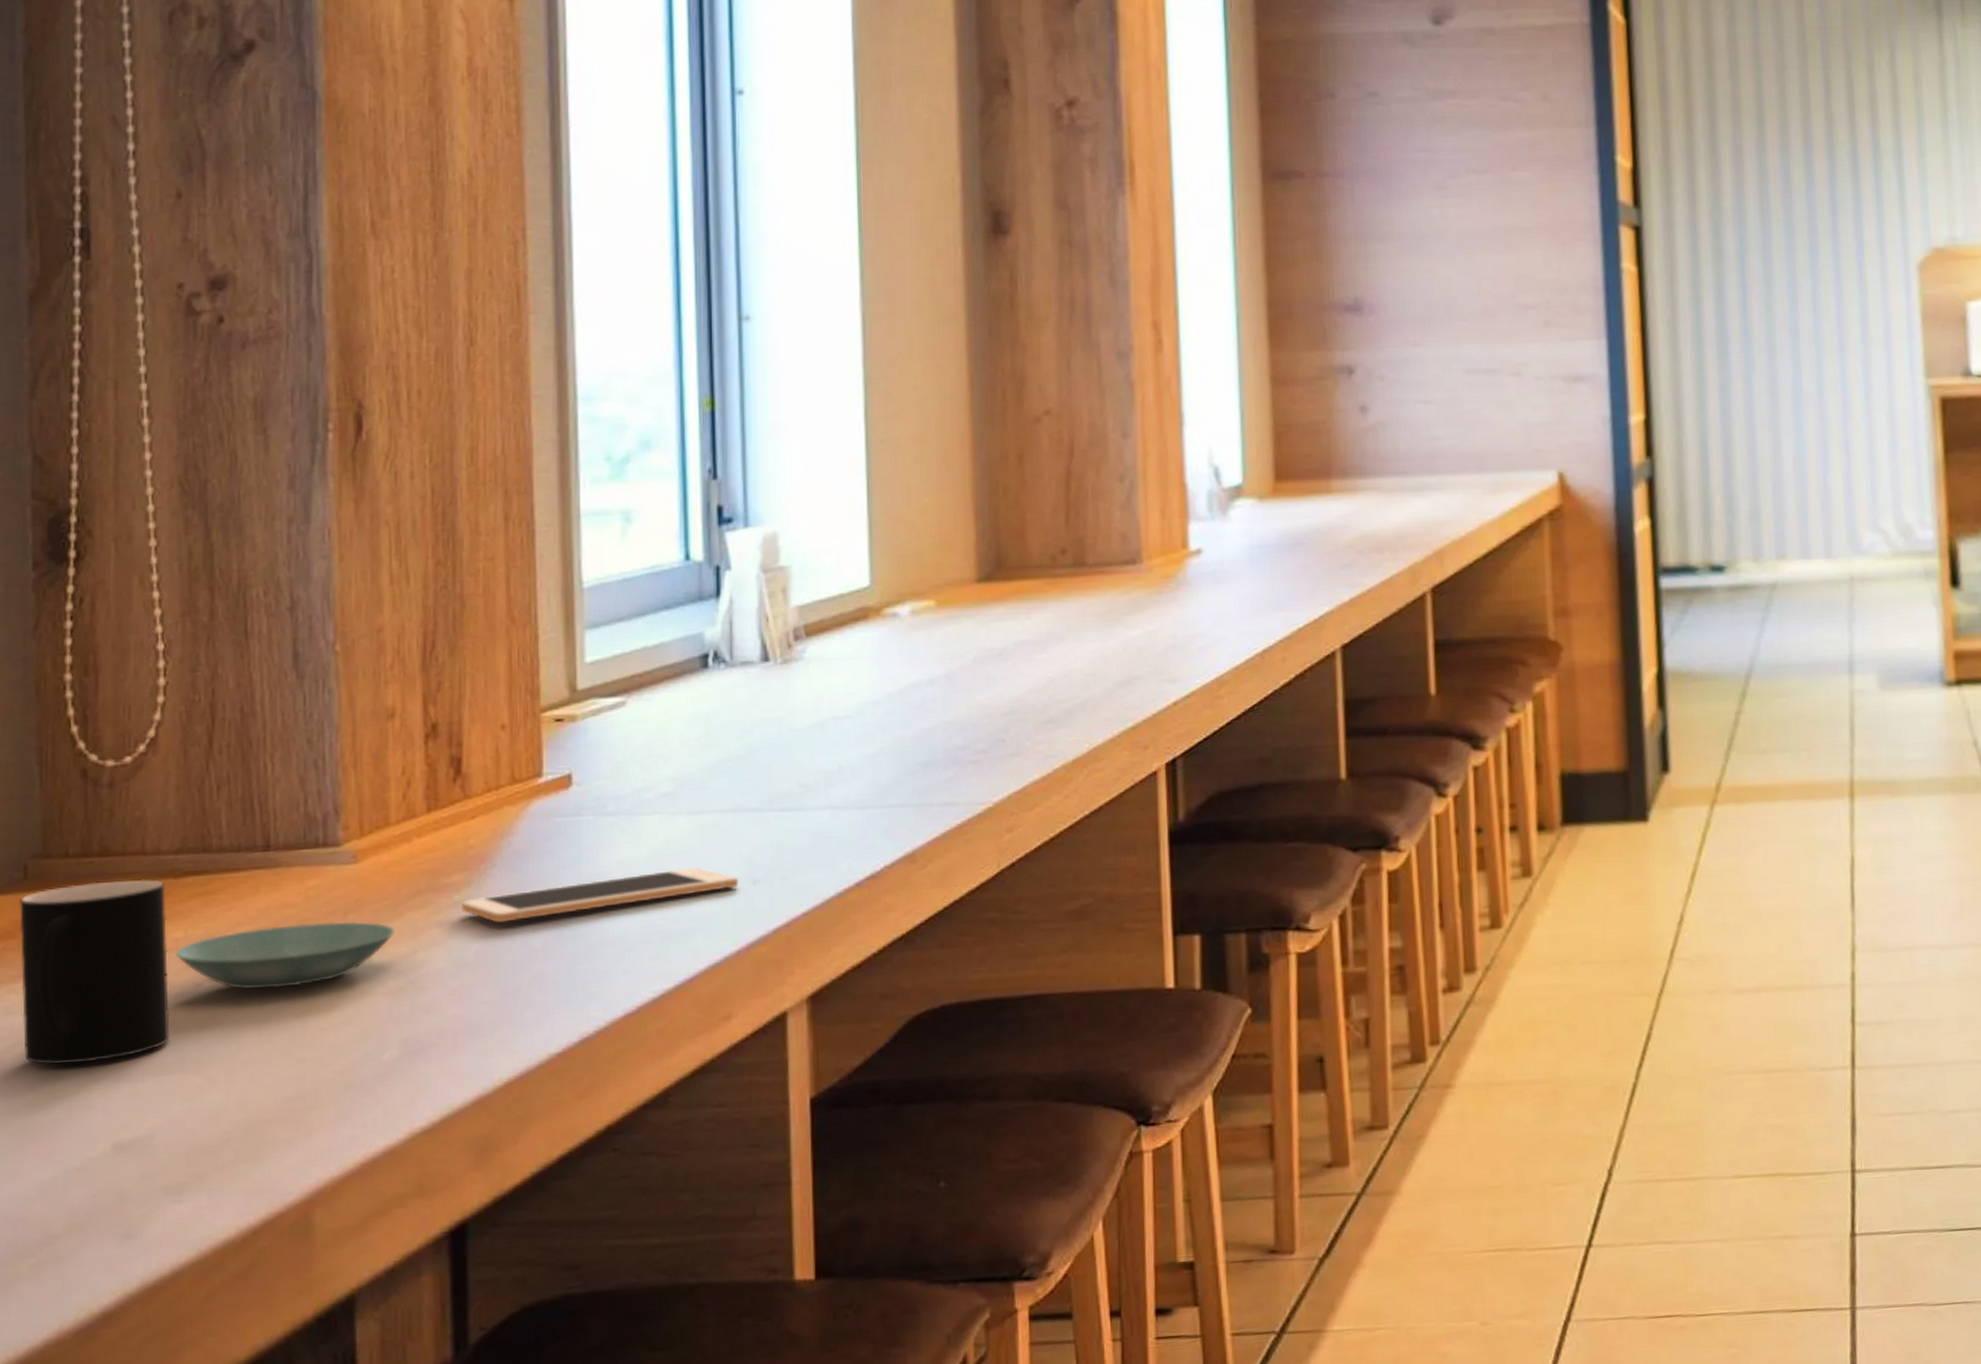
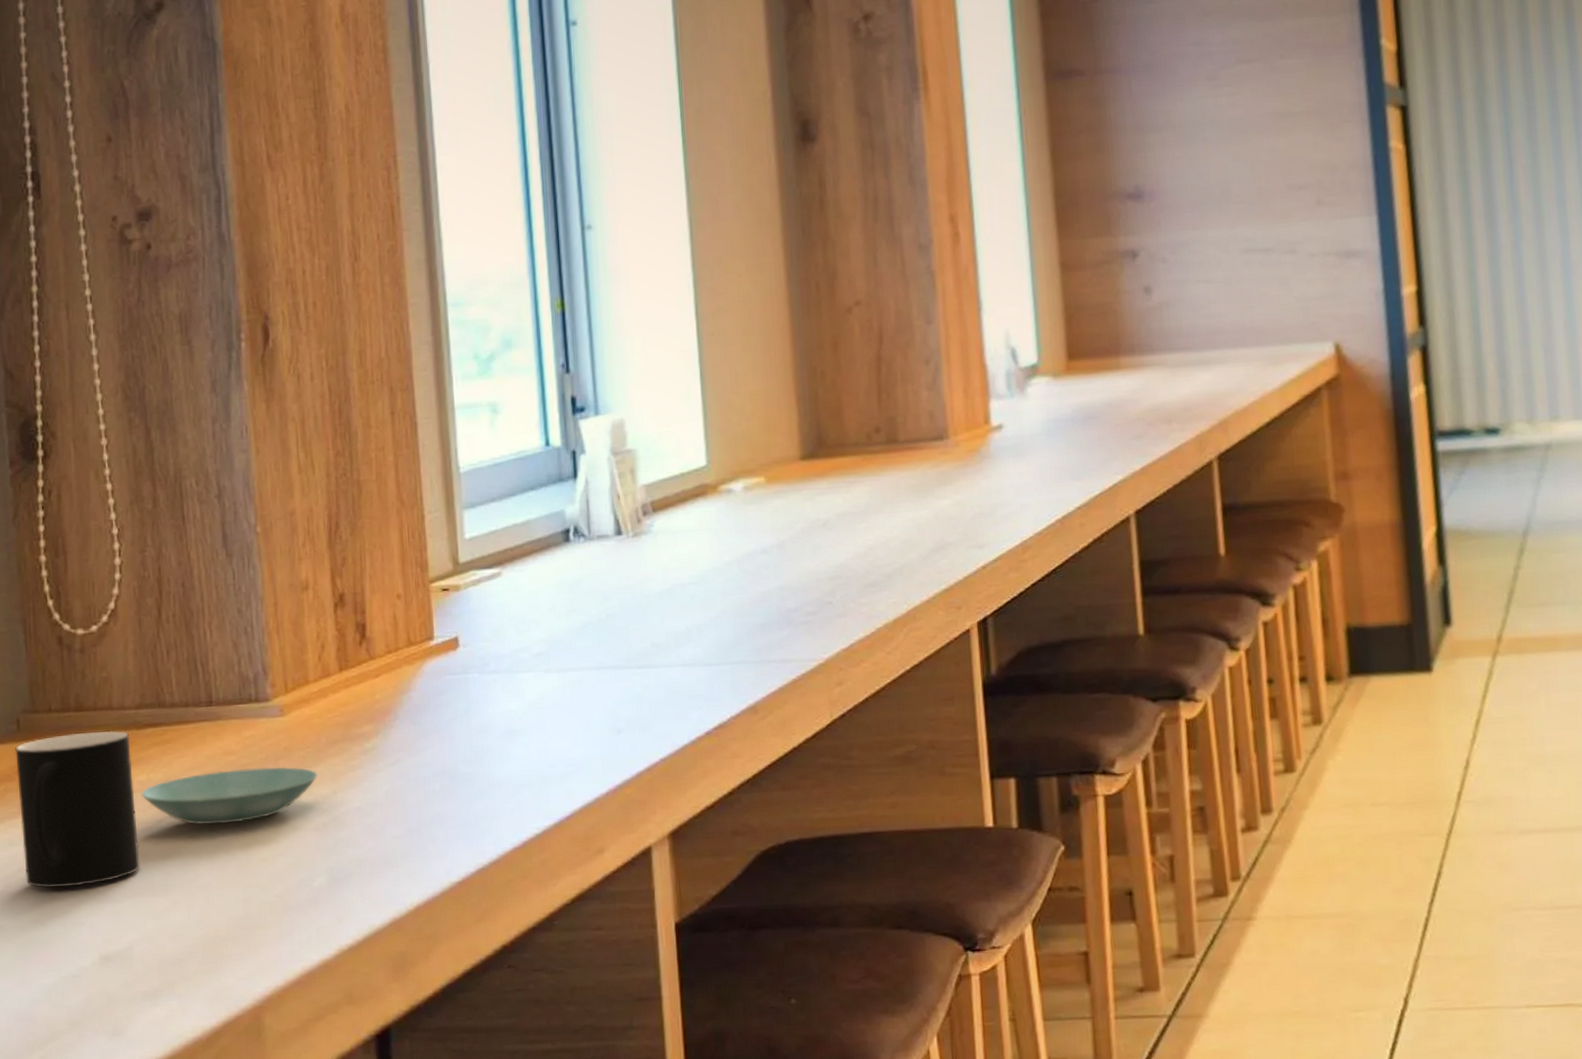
cell phone: present [462,866,738,923] -> none [372,718,604,768]

